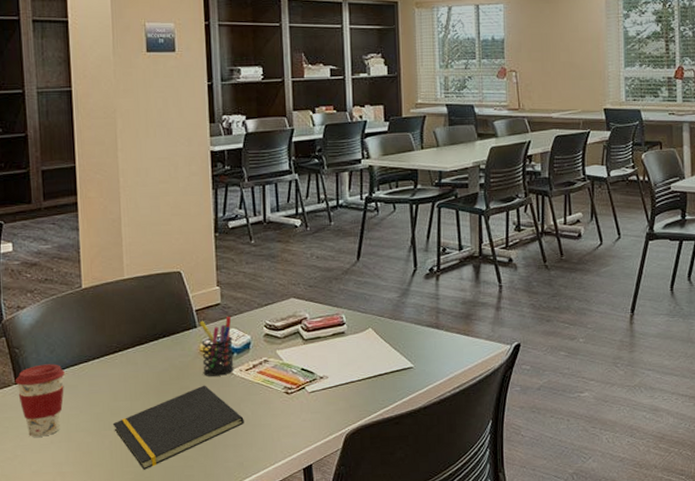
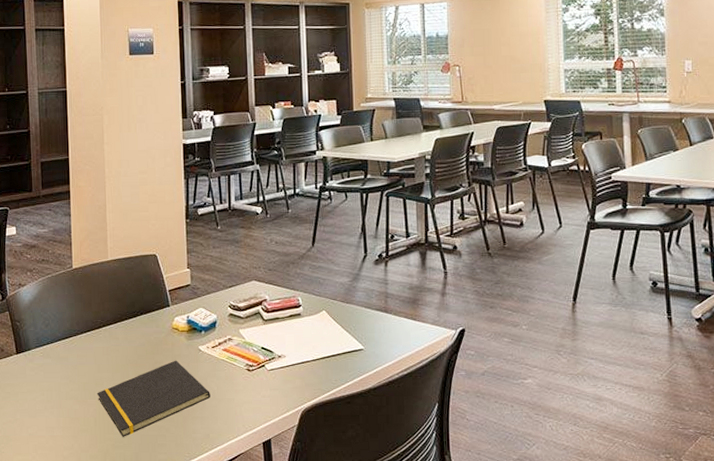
coffee cup: present [15,364,65,437] -> none [16,336,57,403]
pen holder: present [199,316,234,376] -> none [172,296,202,352]

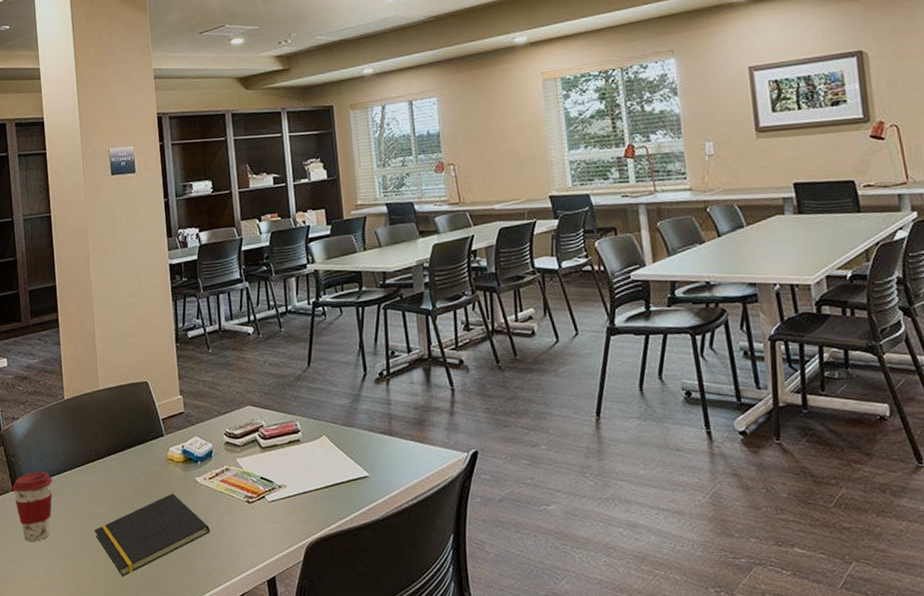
coffee cup: none [16,336,57,403] -> present [12,471,53,542]

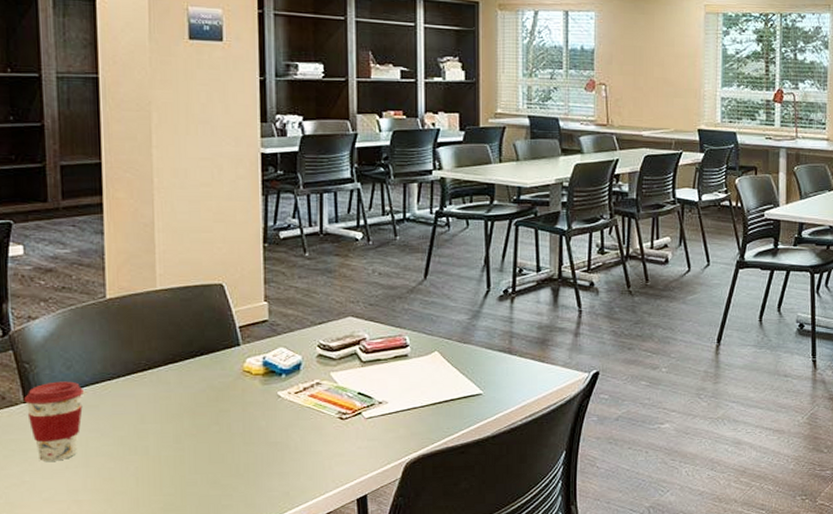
notepad: present [94,493,210,577] -> none [139,408,292,499]

